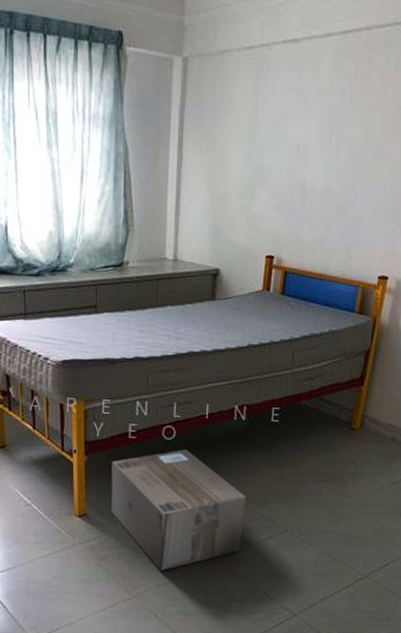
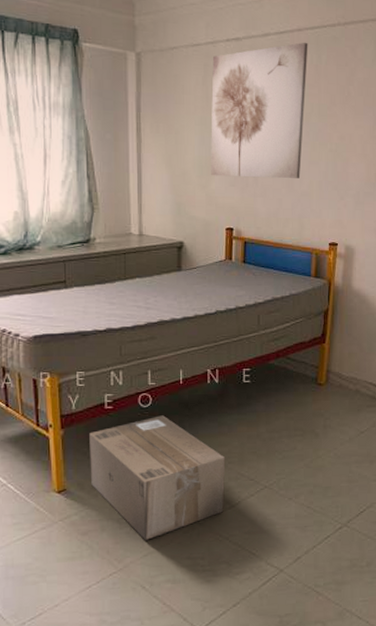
wall art: none [254,42,377,202] -> present [211,42,308,178]

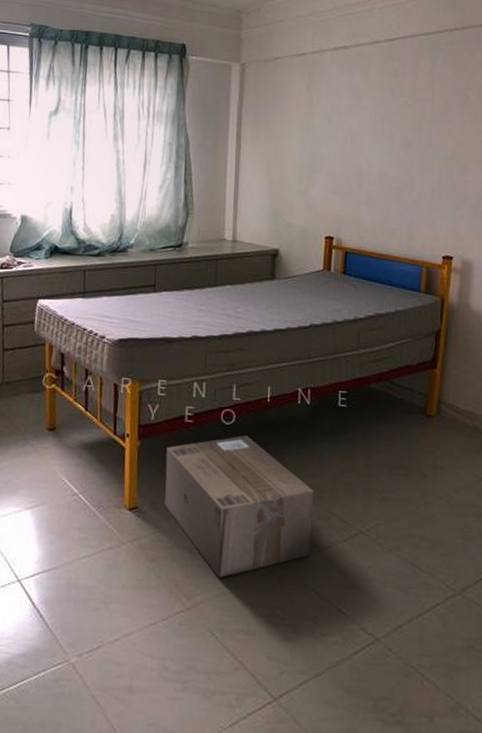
wall art: present [211,42,308,178] -> none [312,48,422,186]

